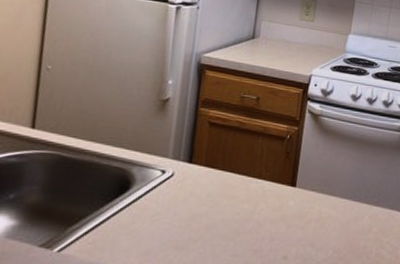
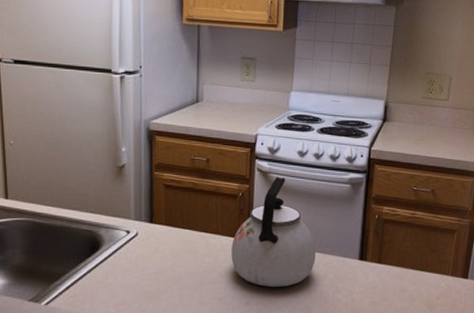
kettle: none [272,120,363,240] -> present [231,177,316,287]

